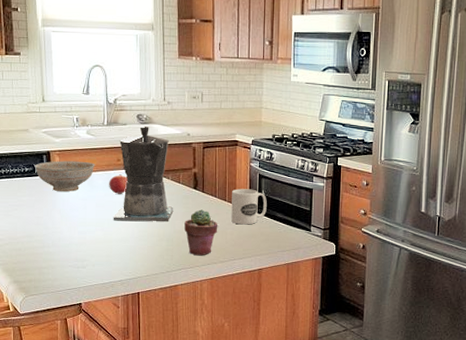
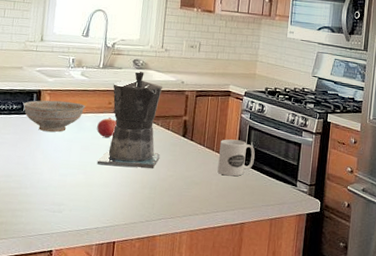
potted succulent: present [184,209,218,255] -> none [169,158,204,206]

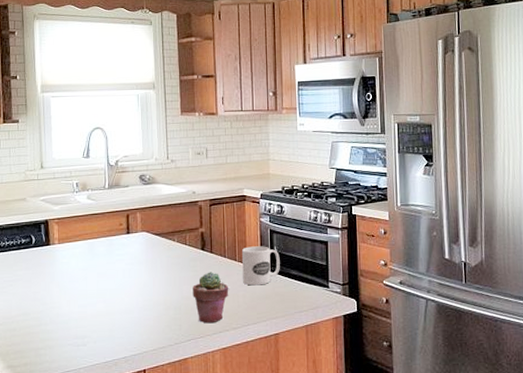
decorative bowl: present [23,100,86,132] -> none [31,228,96,263]
coffee maker: present [96,71,163,168] -> none [115,186,181,291]
pomegranate: present [97,117,117,138] -> none [111,239,131,261]
potted succulent: none [169,158,204,206] -> present [193,272,229,323]

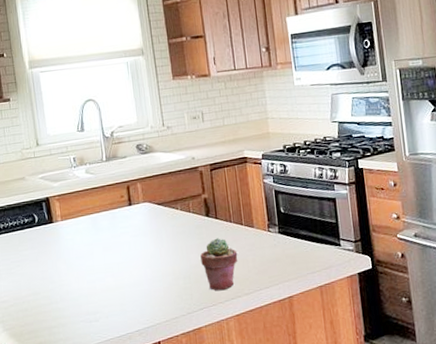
mug: present [242,246,280,286] -> none [248,207,289,250]

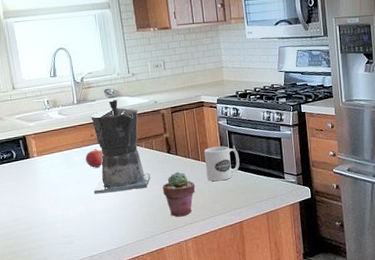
pomegranate: none [114,211,134,234] -> present [85,148,103,168]
coffee maker: none [121,155,187,264] -> present [91,99,151,194]
mug: none [248,207,289,250] -> present [204,146,240,182]

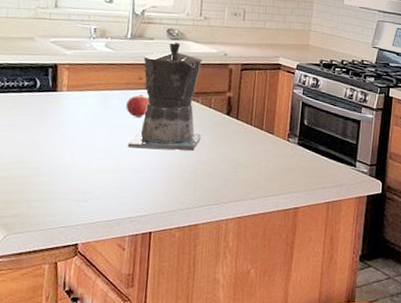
potted succulent: present [162,172,196,217] -> none [212,138,252,190]
mug: present [204,146,240,182] -> none [267,117,309,158]

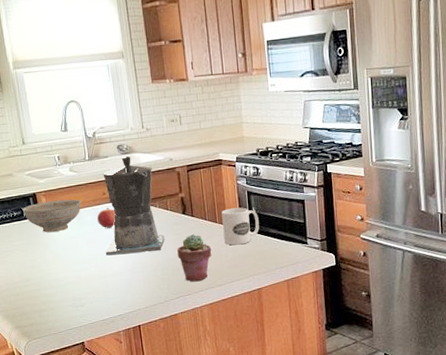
decorative bowl: none [36,75,112,112] -> present [22,199,82,233]
potted succulent: none [212,138,252,190] -> present [177,234,212,281]
mug: none [267,117,309,158] -> present [222,207,259,246]

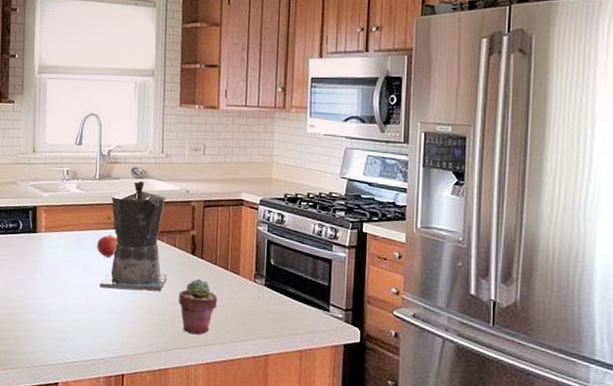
decorative bowl: present [22,199,82,233] -> none [19,217,84,253]
mug: present [222,207,259,246] -> none [234,256,276,300]

